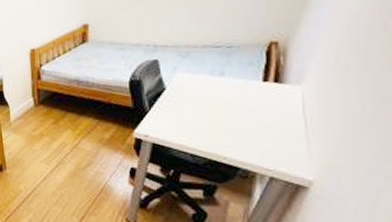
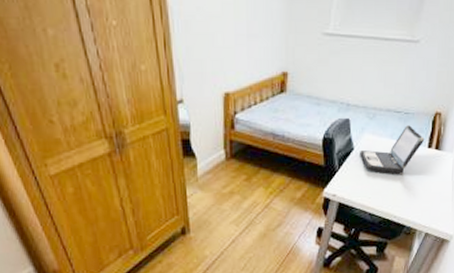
laptop: none [173,59,258,112] -> present [360,125,425,174]

